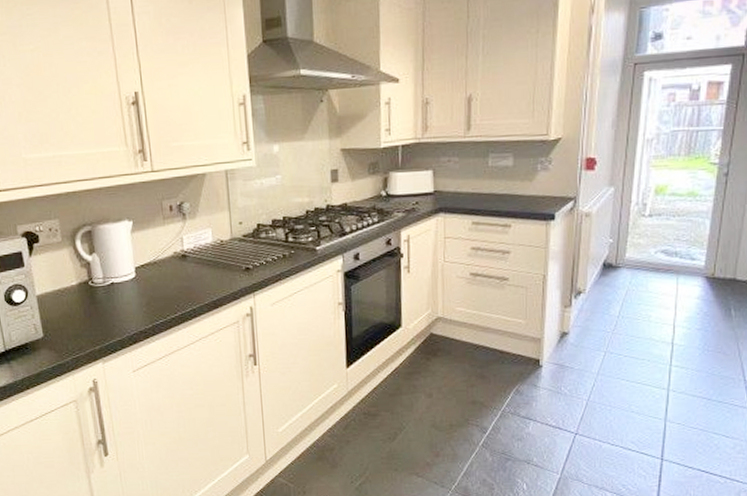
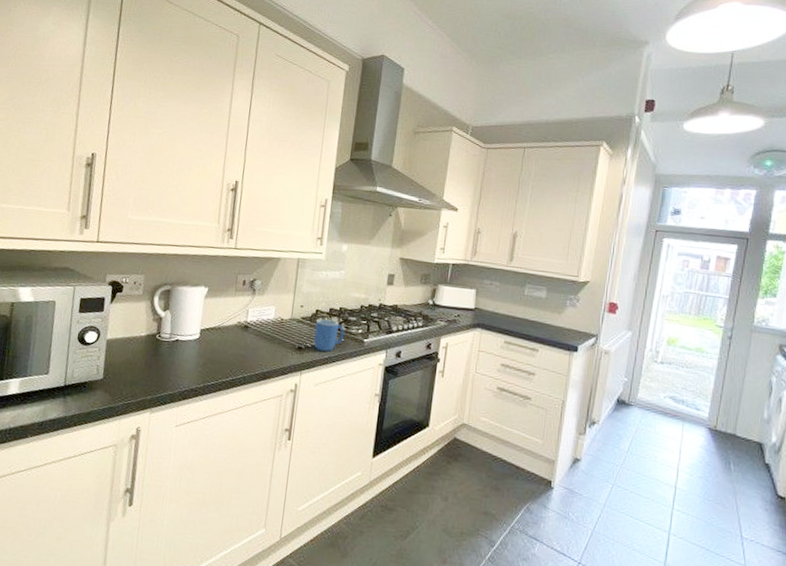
mug: none [259,232,294,269] -> present [313,319,345,352]

